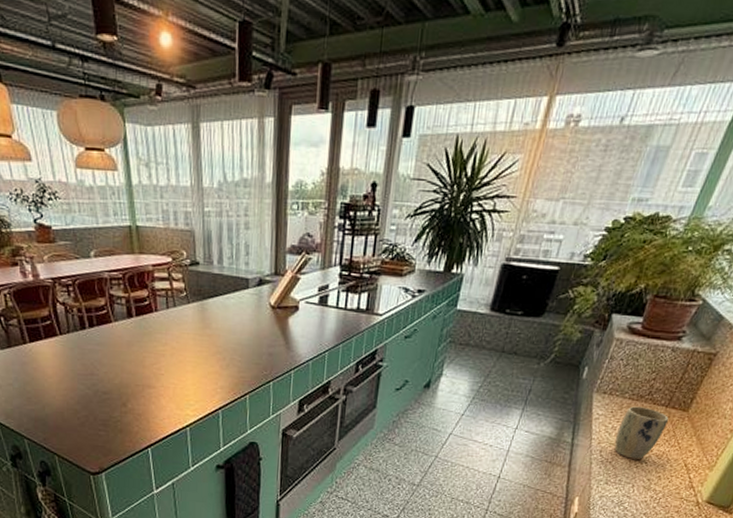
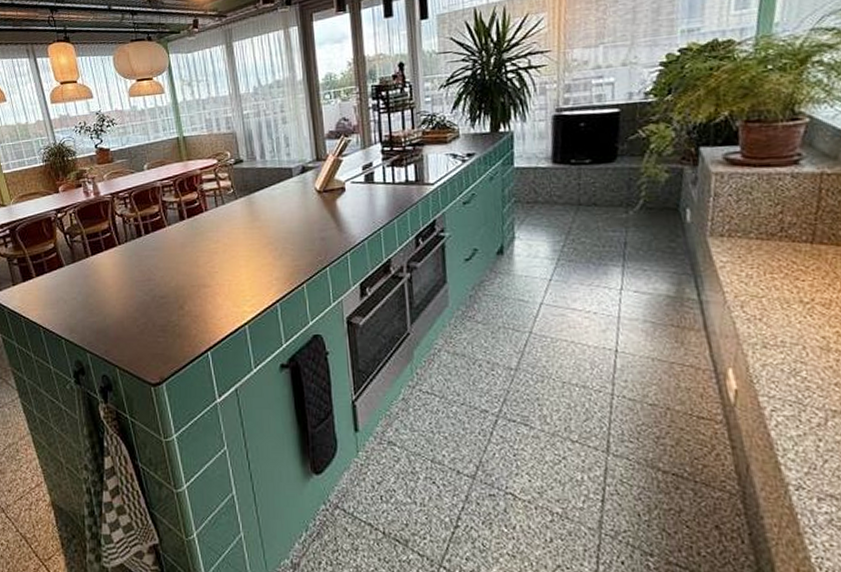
plant pot: present [614,406,669,459] -> none [755,246,822,313]

